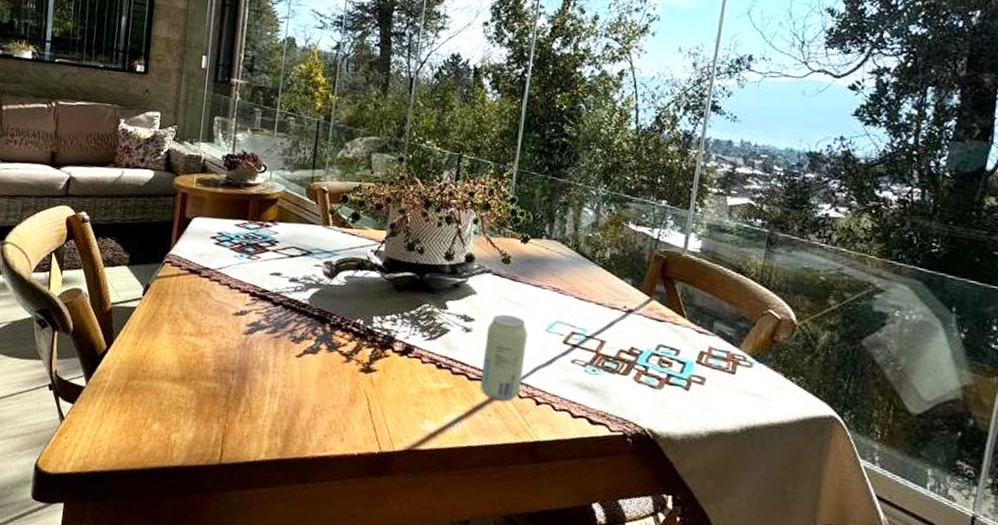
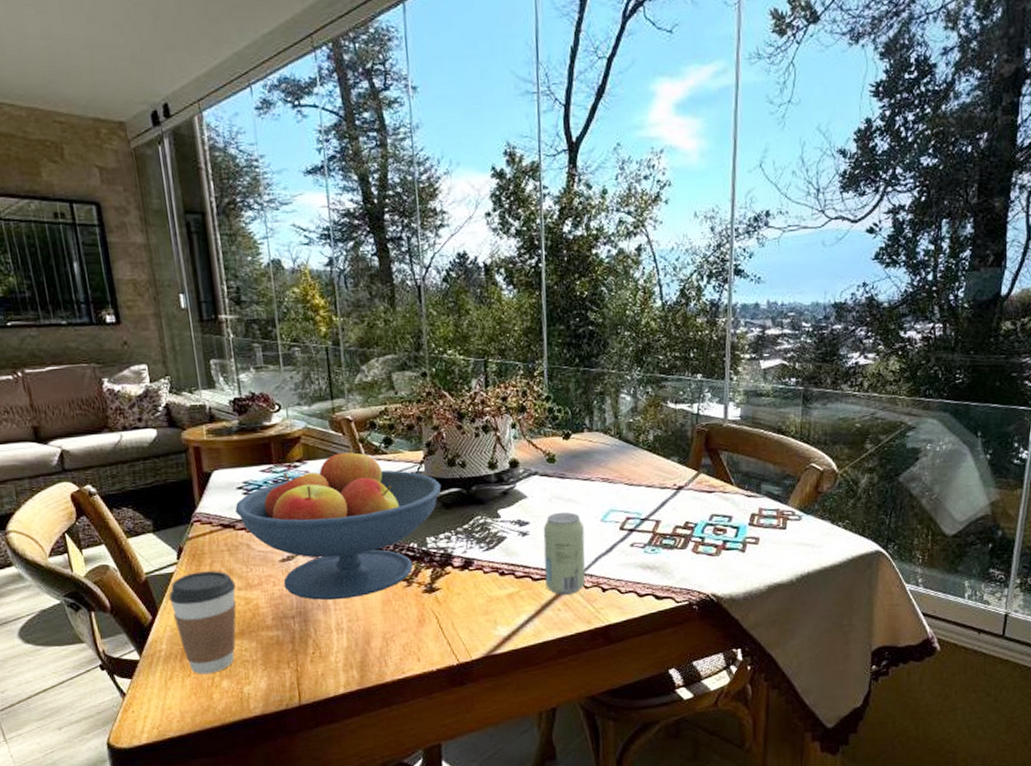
coffee cup: none [125,310,188,414] -> present [168,571,236,675]
fruit bowl: none [204,217,397,364] -> present [235,448,442,601]

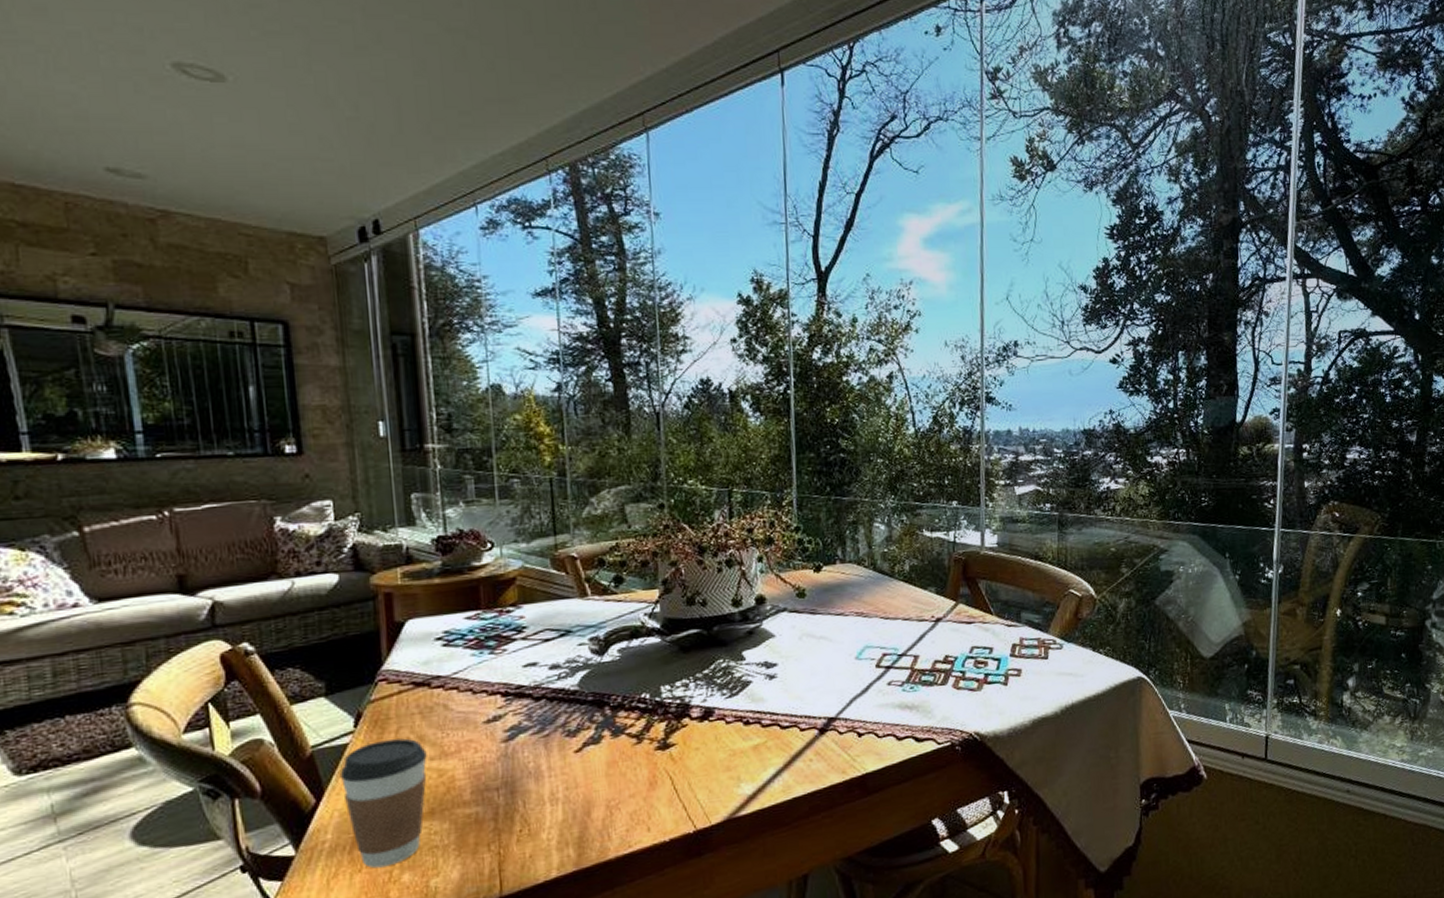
fruit bowl: present [235,448,442,601] -> none [432,589,679,767]
beverage can: present [543,512,586,595] -> none [792,651,840,744]

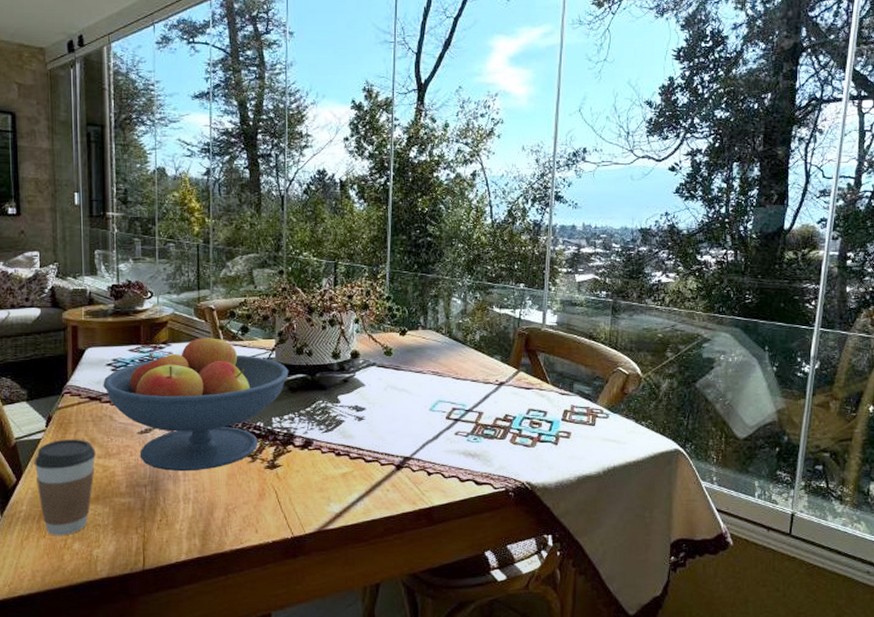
fruit bowl: none [432,589,679,767] -> present [103,334,289,472]

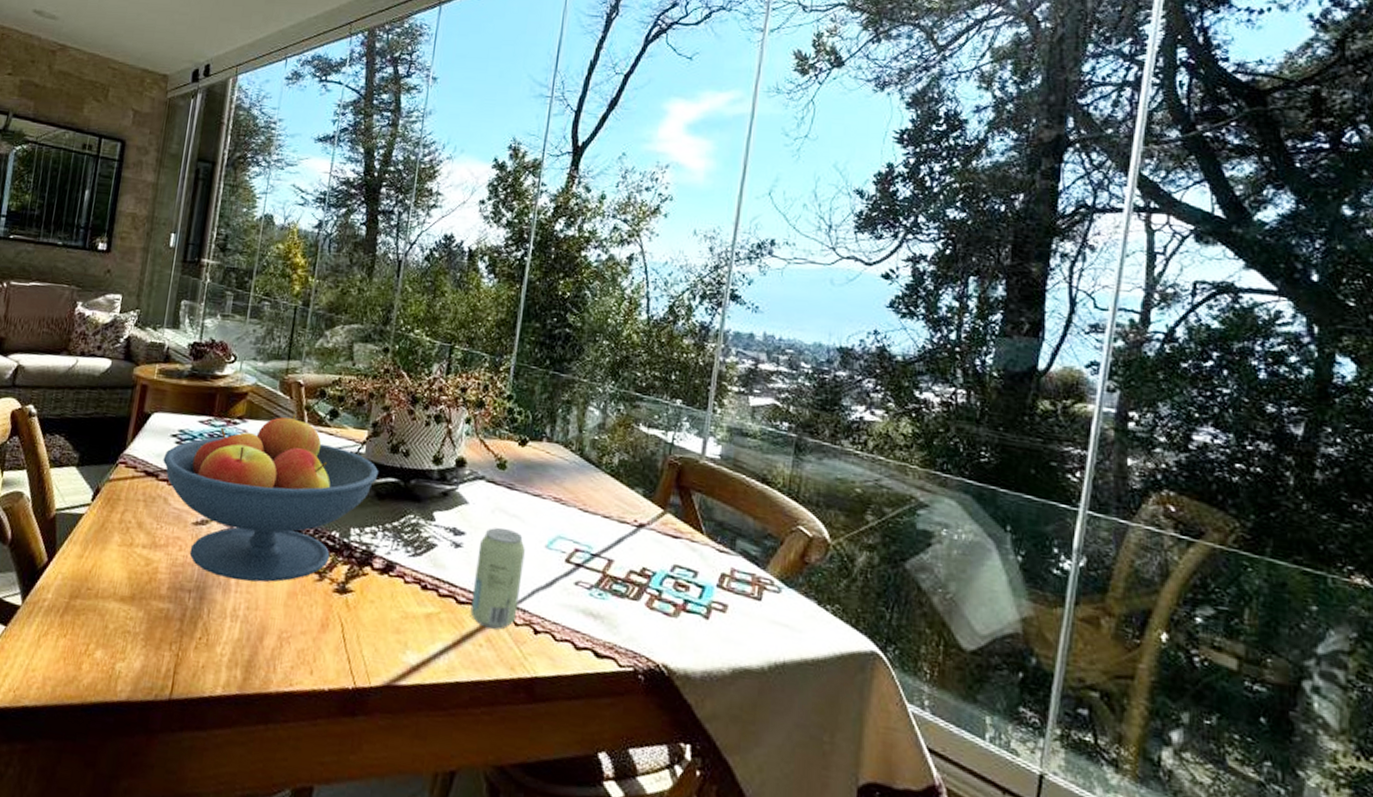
coffee cup: present [34,439,96,536] -> none [68,518,142,639]
beverage can: none [376,401,414,477] -> present [470,528,525,630]

